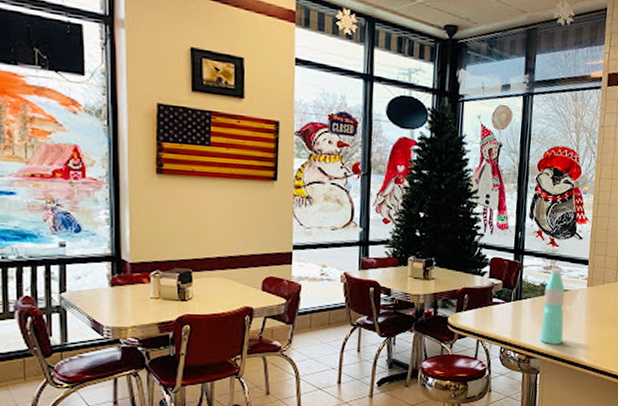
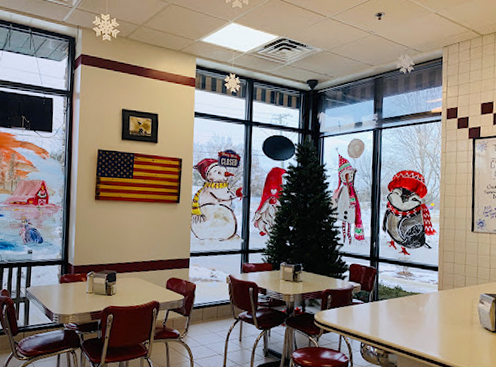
water bottle: present [540,267,565,344] -> none [396,273,418,342]

